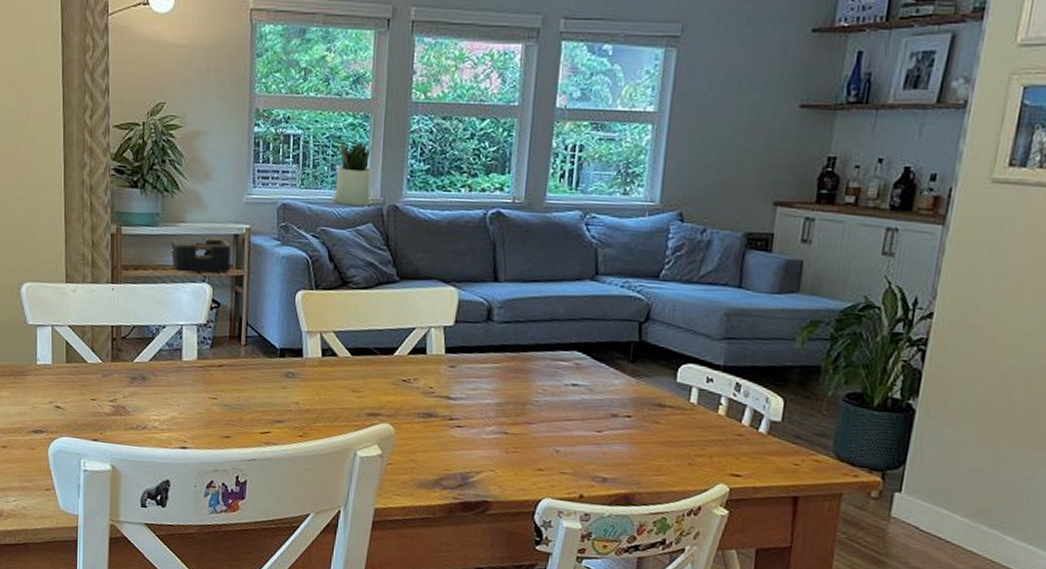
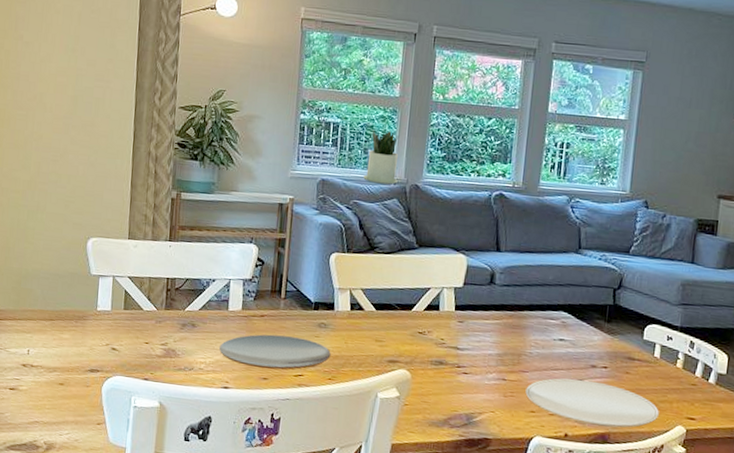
basket: present [172,238,232,273] -> none [224,205,277,235]
plate: none [174,386,301,427] -> present [219,334,331,370]
plate: none [531,430,696,487] -> present [525,378,659,428]

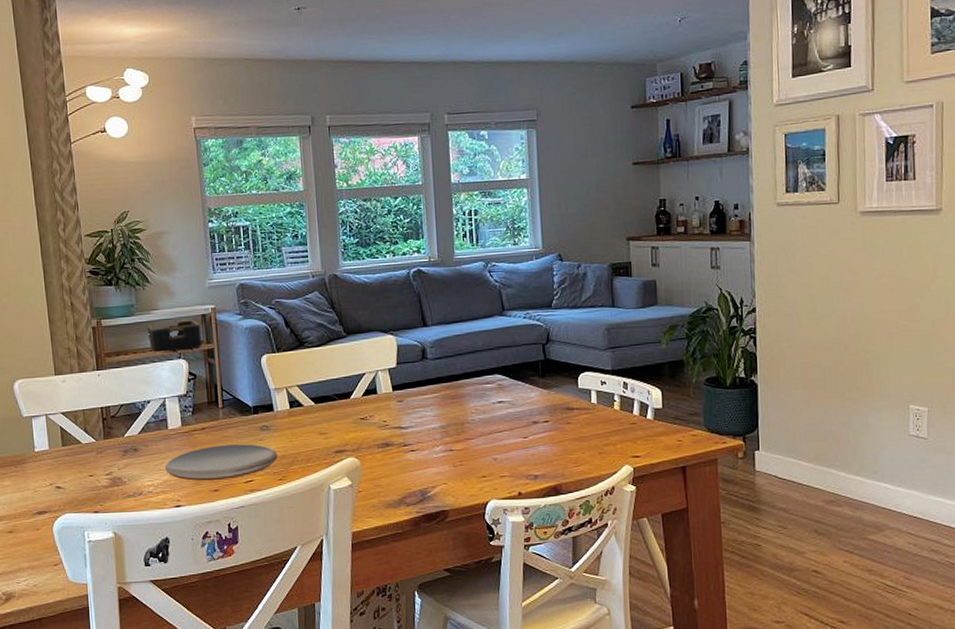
basket: none [224,205,277,235] -> present [148,320,202,352]
planter: present [363,131,399,185] -> none [281,226,316,280]
plate: present [525,378,659,428] -> none [474,436,605,480]

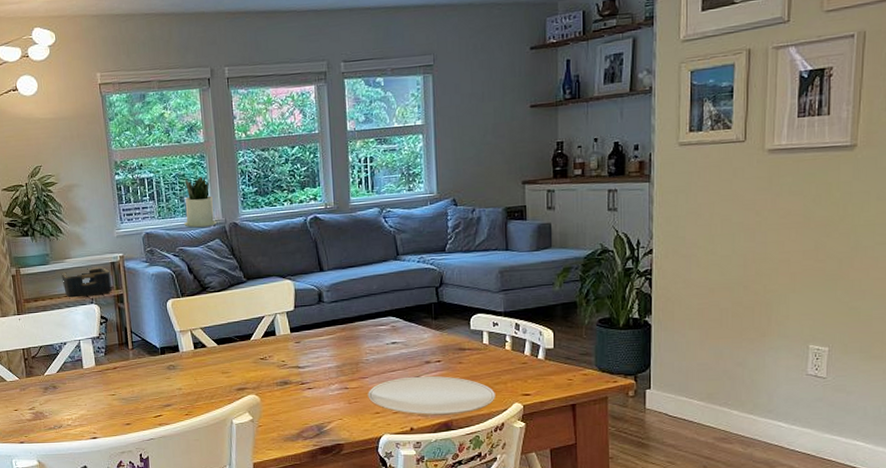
plate: present [165,444,278,481] -> none [82,382,184,415]
planter: none [281,226,316,280] -> present [184,176,217,229]
plate: none [474,436,605,480] -> present [368,375,495,416]

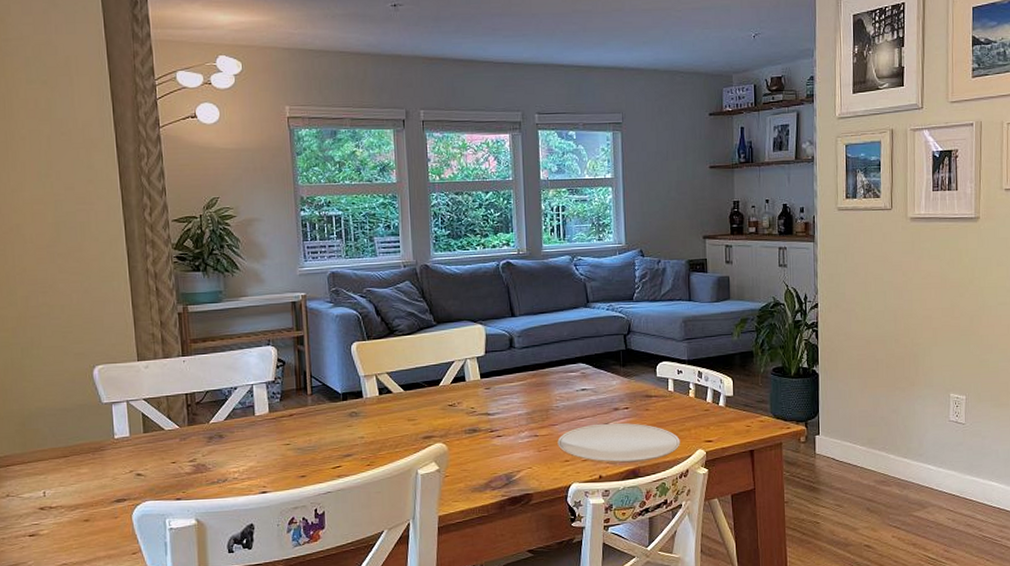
basket: present [62,267,112,298] -> none [236,307,292,339]
planter: present [184,176,217,229] -> none [373,217,407,270]

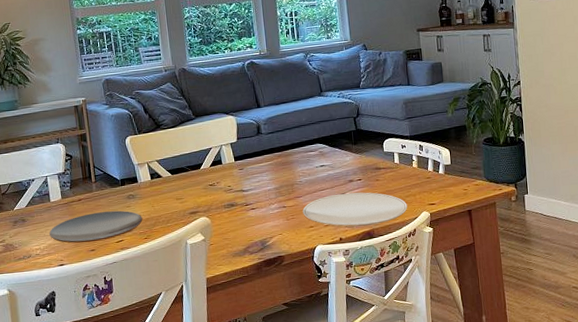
plate: none [251,430,366,467] -> present [49,210,143,243]

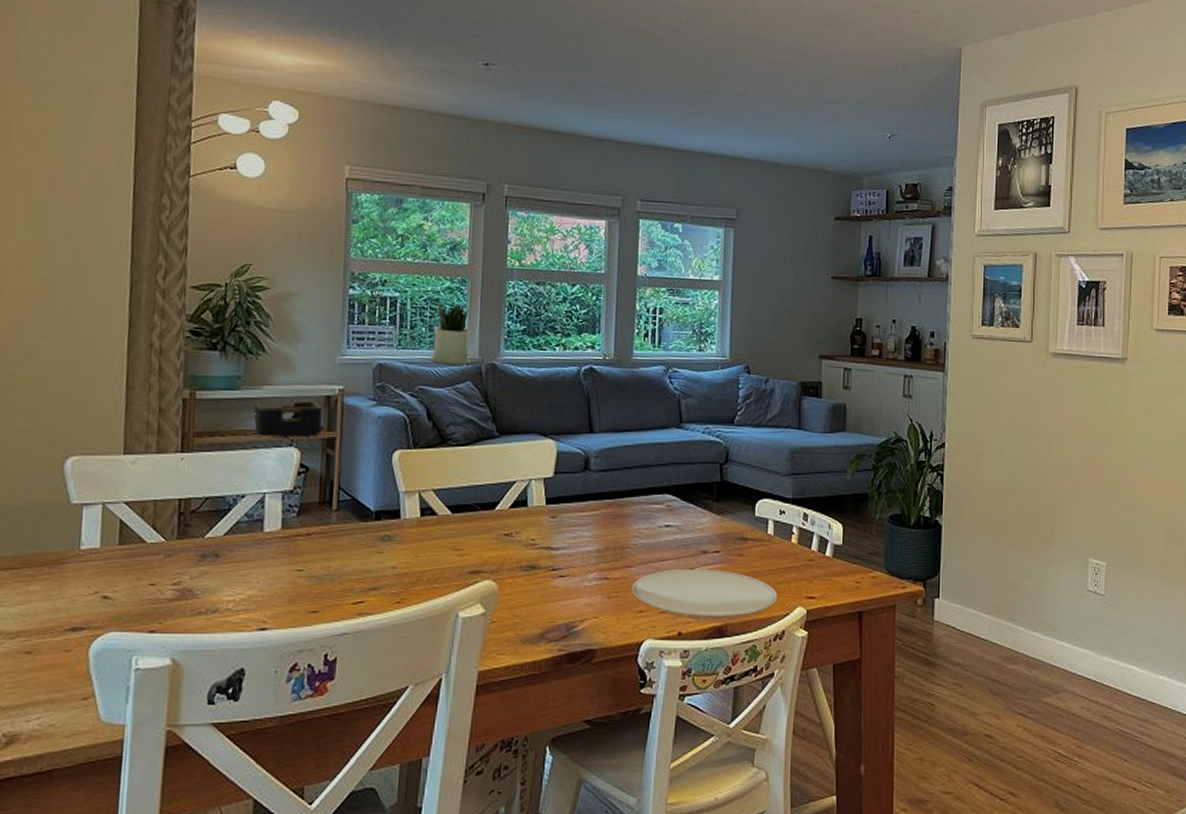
basket: none [30,111,76,139] -> present [254,401,323,437]
plate: present [49,210,143,243] -> none [253,556,398,598]
planter: none [139,30,168,74] -> present [429,304,471,367]

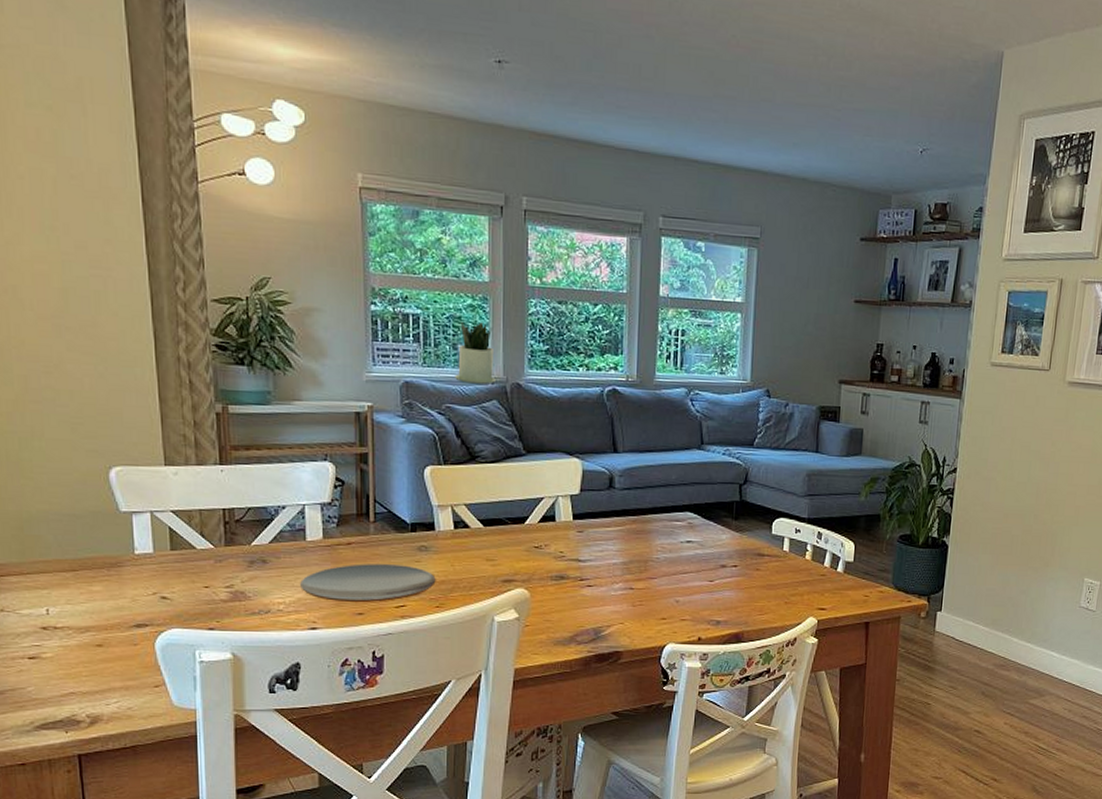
plate: none [253,556,398,598] -> present [300,564,436,602]
basket: present [254,401,323,437] -> none [288,417,354,452]
plate: present [631,568,777,618] -> none [655,580,791,626]

